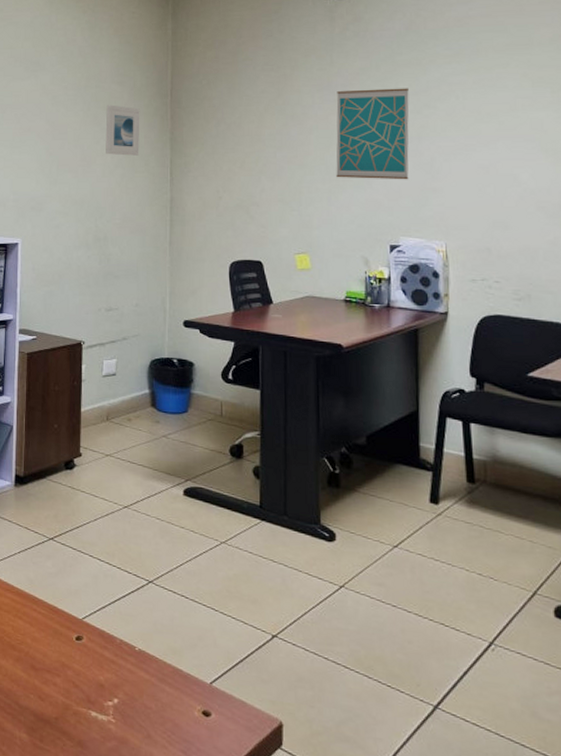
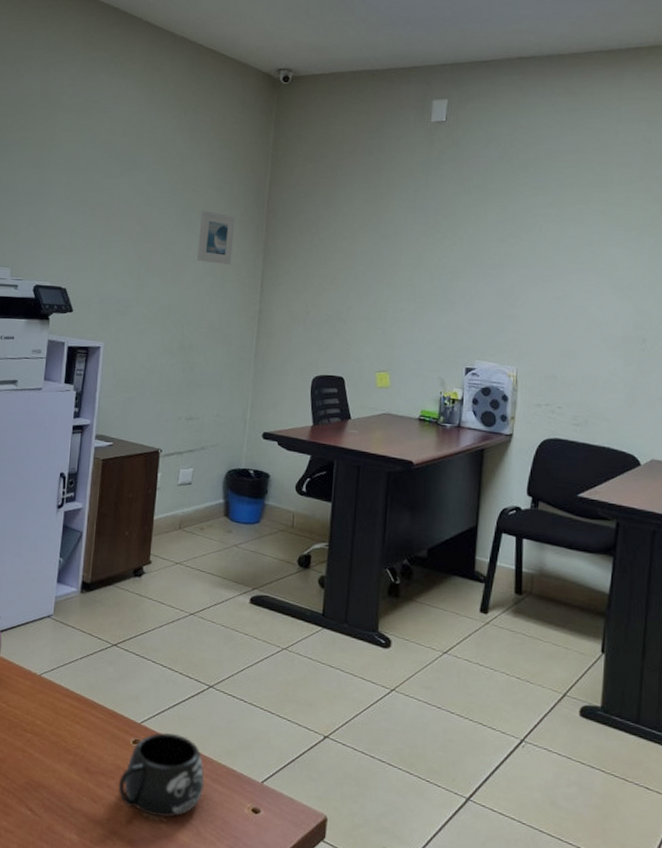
mug: none [64,629,151,719] -> present [117,732,205,818]
wall art: present [336,88,409,180] -> none [421,214,497,306]

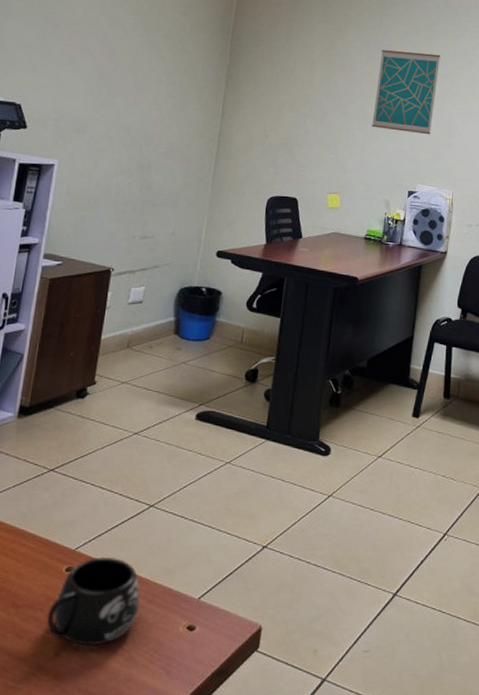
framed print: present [197,210,235,264] -> none [160,34,201,88]
wall art: none [421,214,497,306] -> present [372,50,440,135]

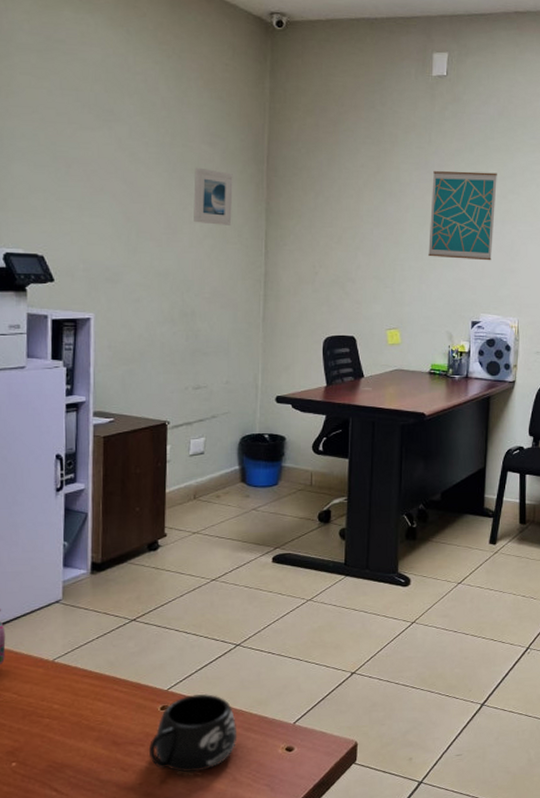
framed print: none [160,34,201,88] -> present [194,167,233,225]

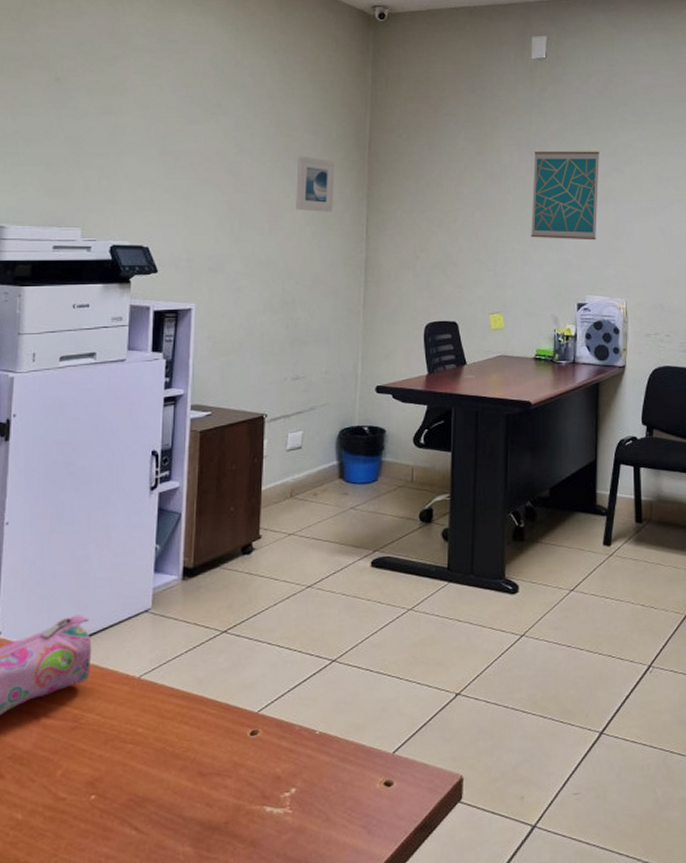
mug: present [148,693,238,773] -> none [236,716,332,810]

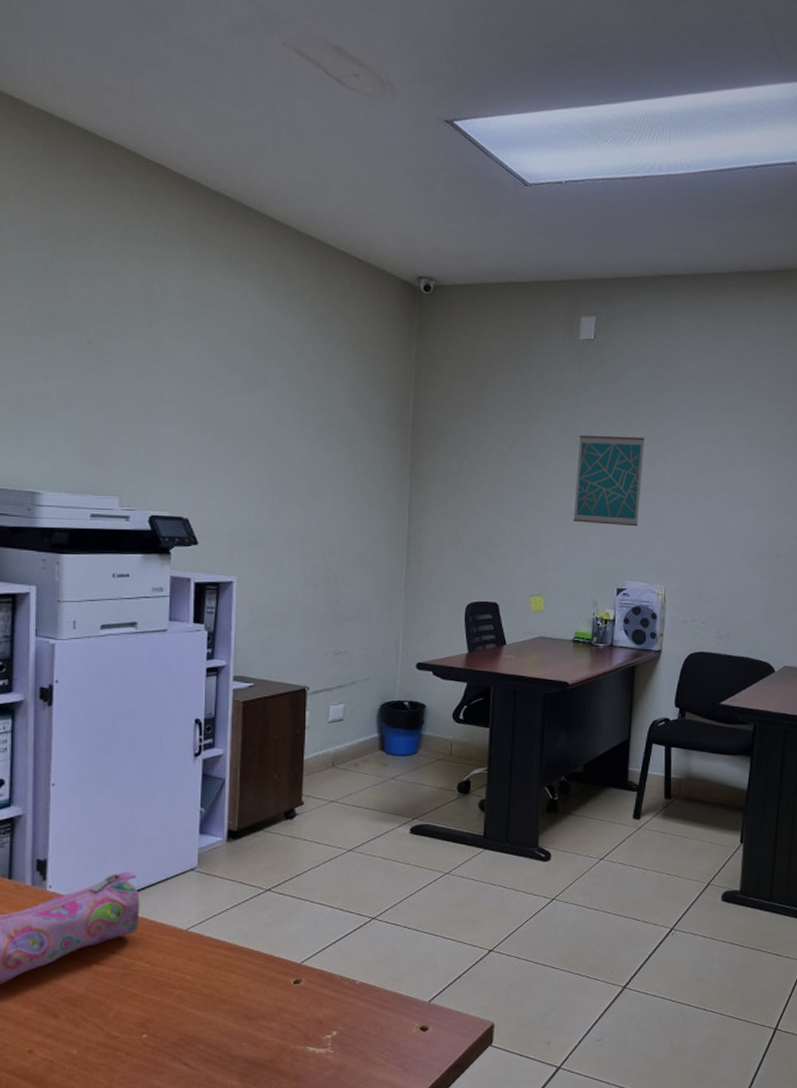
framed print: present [296,156,335,212] -> none [338,431,378,489]

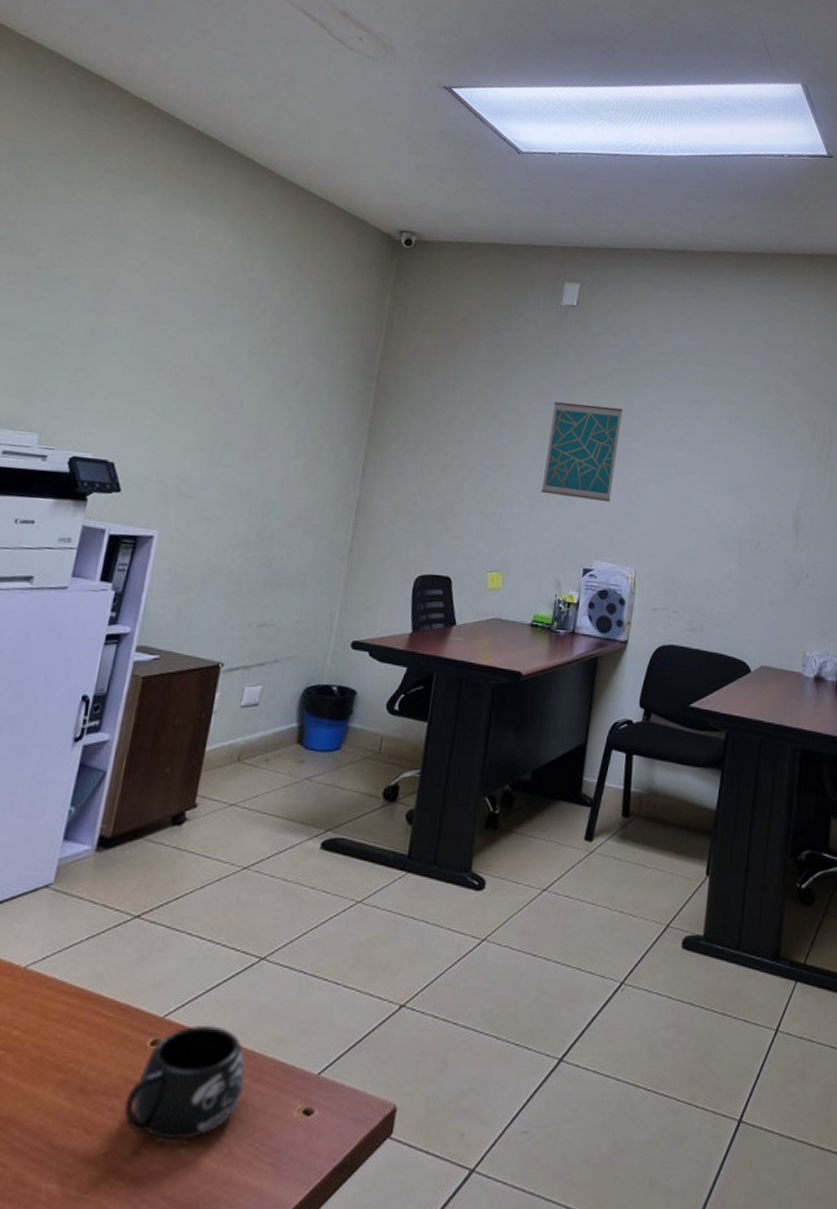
mug: none [280,968,371,1050] -> present [123,1024,245,1140]

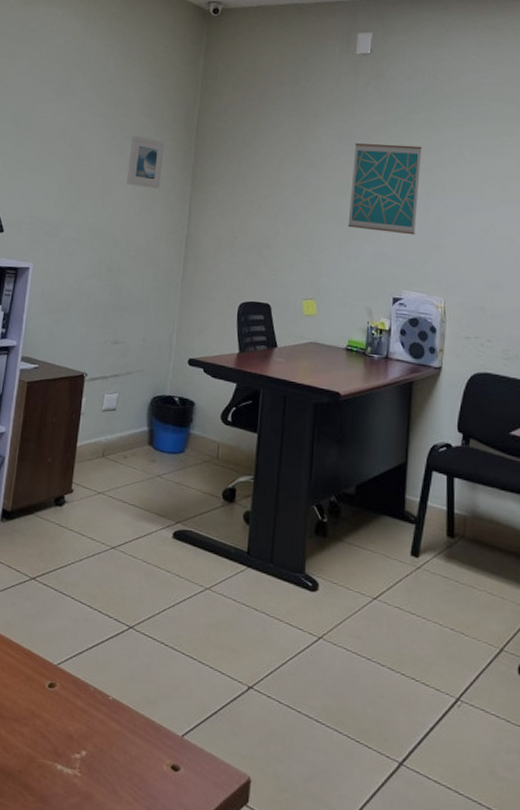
mug: present [123,1024,245,1140] -> none [31,676,122,773]
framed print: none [288,379,338,444] -> present [127,135,165,189]

